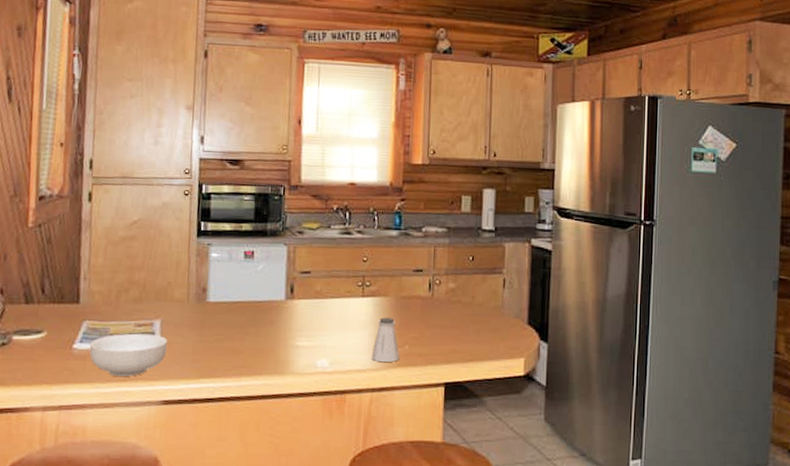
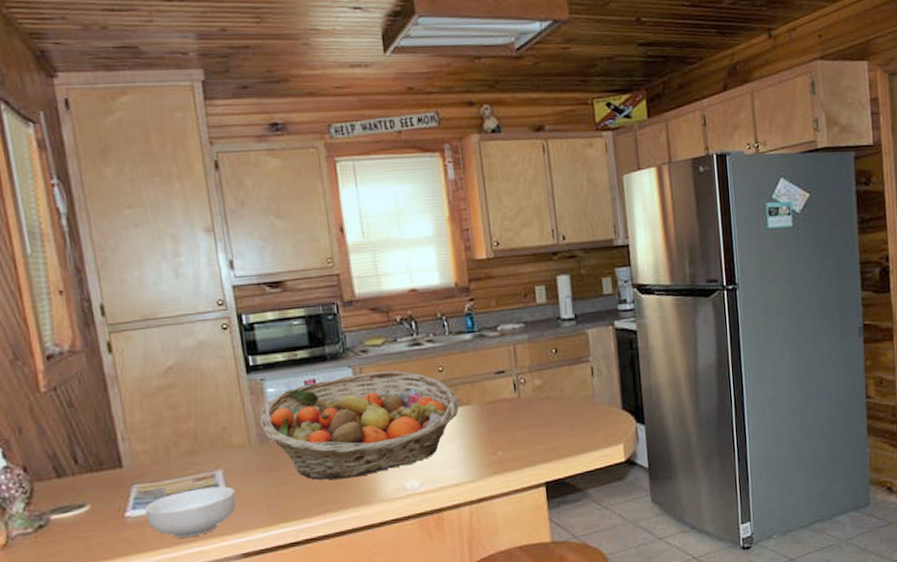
fruit basket: none [200,252,377,348] -> present [259,370,460,480]
saltshaker: present [371,317,400,363] -> none [463,426,495,474]

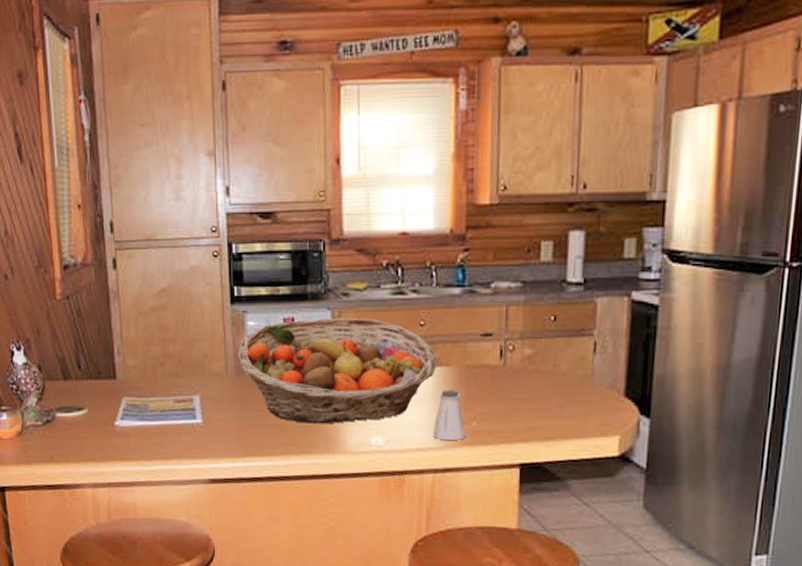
cereal bowl: present [144,486,237,538] -> none [131,409,210,454]
saltshaker: none [463,426,495,474] -> present [432,390,467,441]

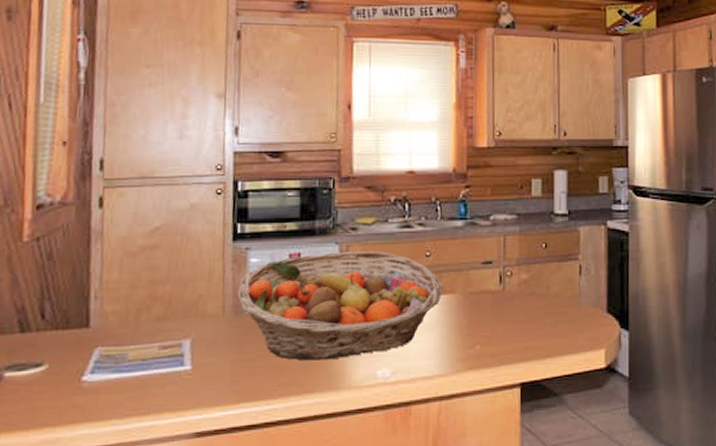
saltshaker: present [432,390,467,441] -> none [438,316,471,367]

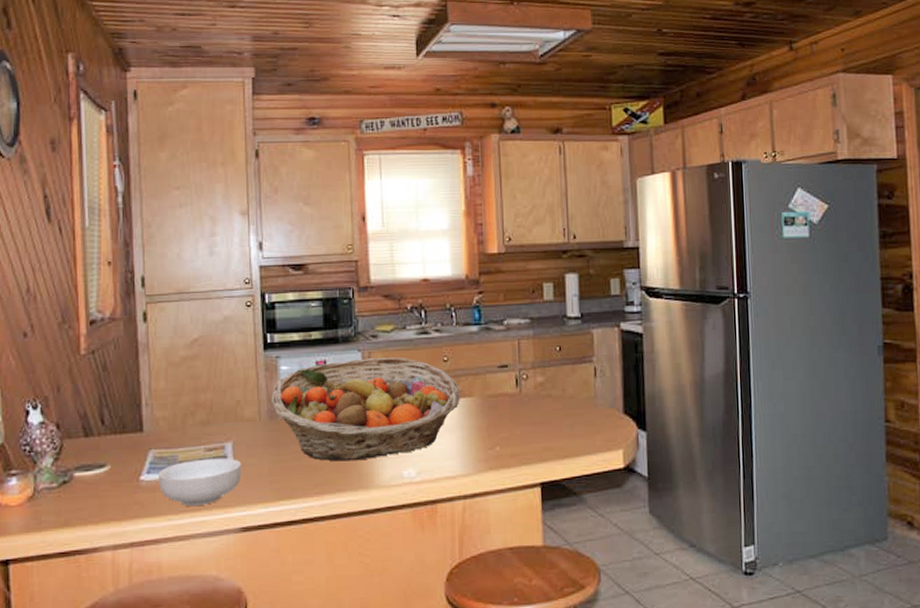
cereal bowl: none [102,356,200,409] -> present [158,458,242,506]

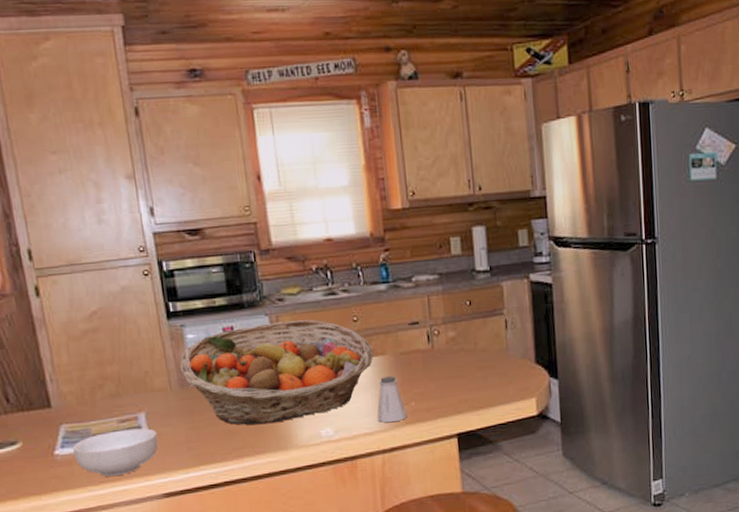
saltshaker: none [460,419,492,467] -> present [377,376,408,423]

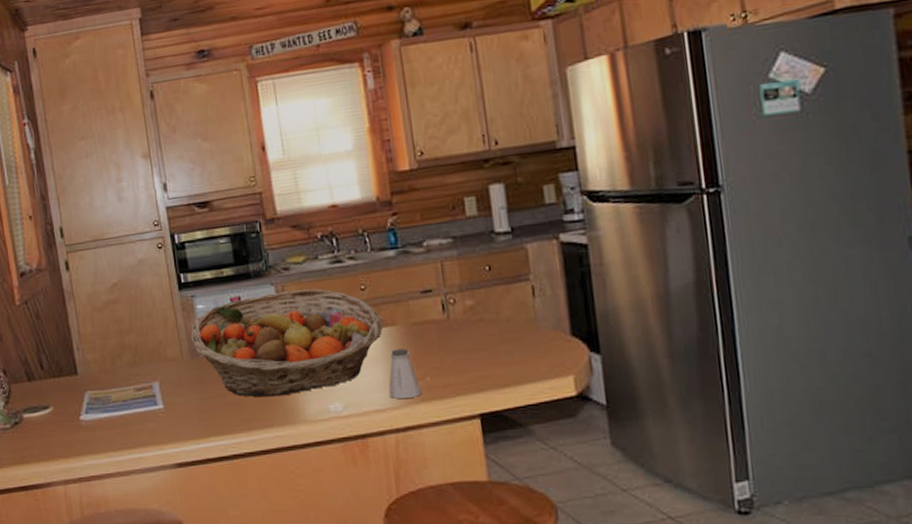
cereal bowl: present [72,428,159,477] -> none [95,397,171,443]

